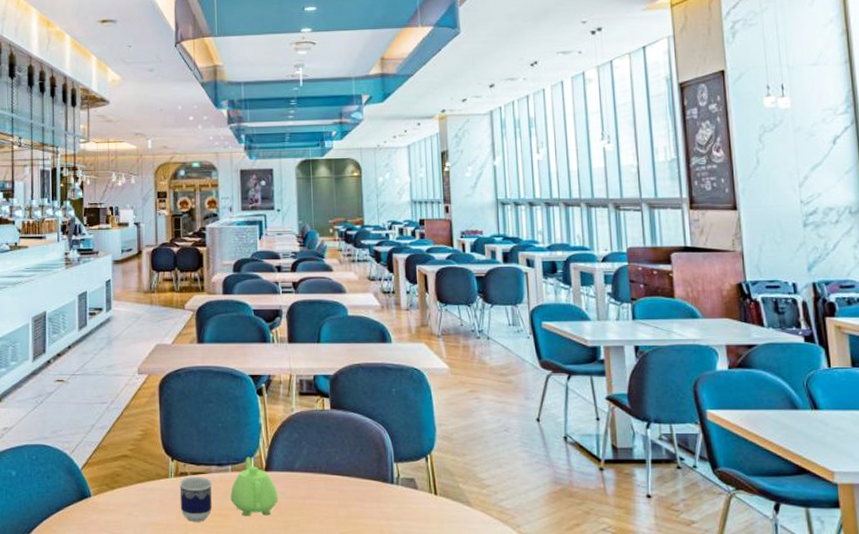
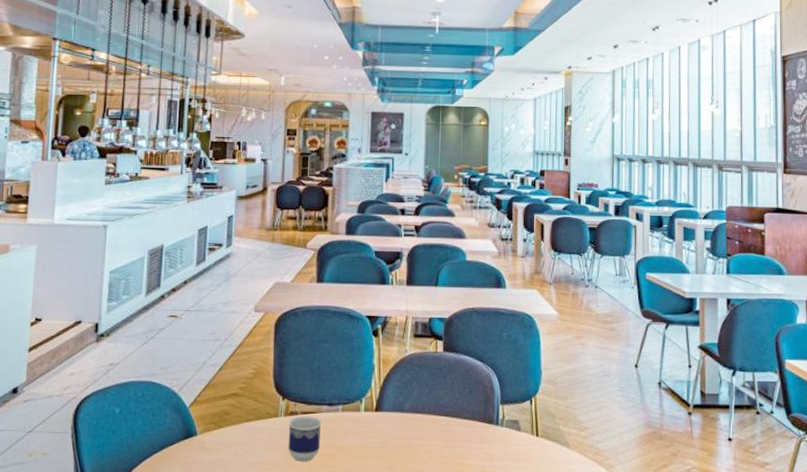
teapot: present [230,456,278,517] -> none [339,397,386,457]

